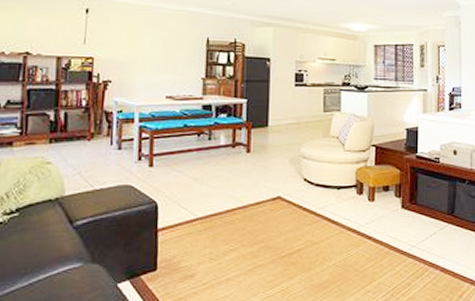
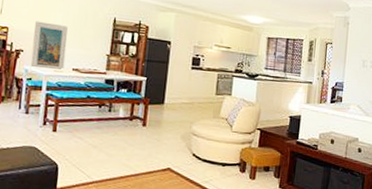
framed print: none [120,48,158,101] -> present [30,21,68,72]

